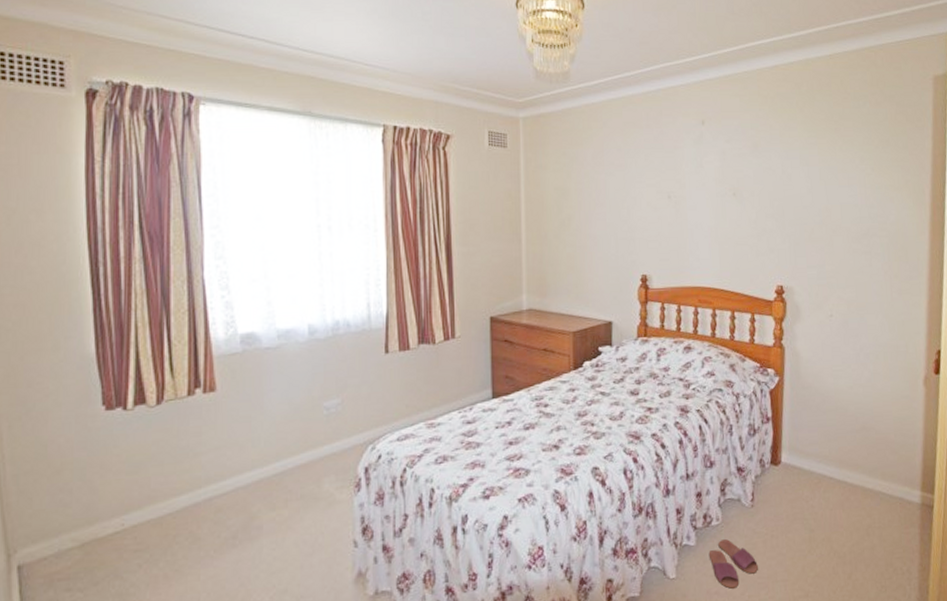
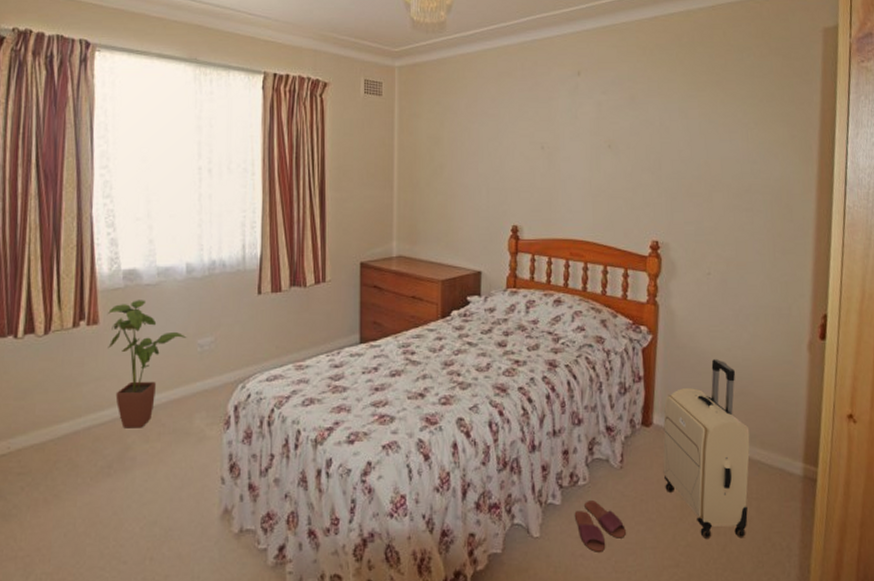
house plant: none [226,364,312,497] -> present [108,300,187,428]
suitcase: none [791,396,872,568] -> present [663,358,750,539]

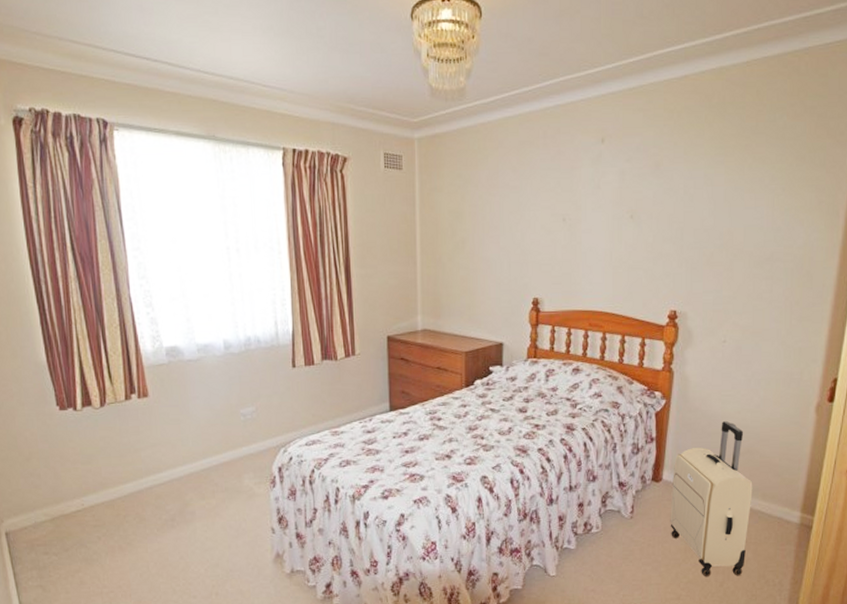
house plant: present [108,300,187,428] -> none [156,374,230,488]
slippers: present [574,501,626,552] -> none [587,545,633,588]

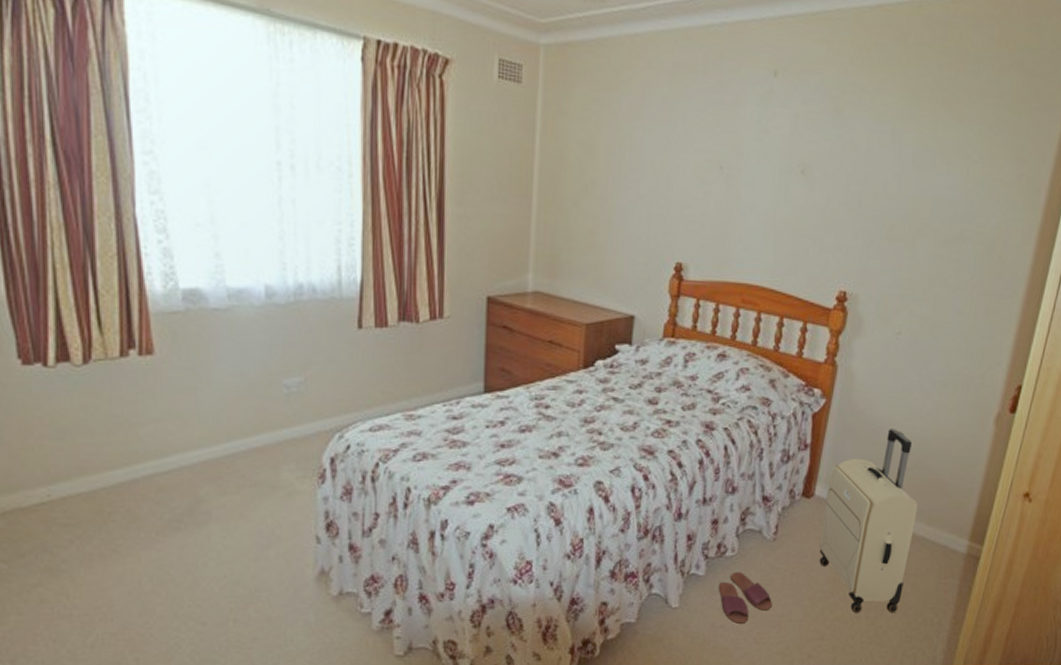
slippers: none [587,545,633,588] -> present [718,572,772,624]

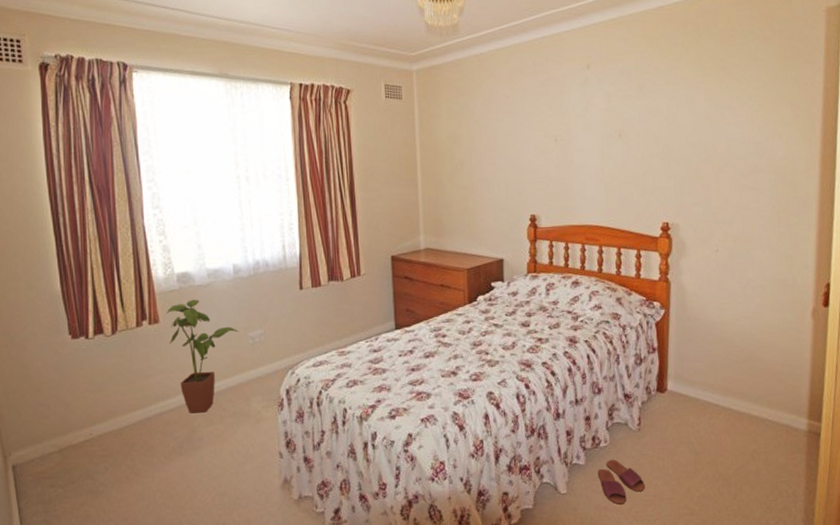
house plant: none [165,327,269,479] -> present [167,299,239,414]
suitcase: present [819,427,918,614] -> none [677,328,758,489]

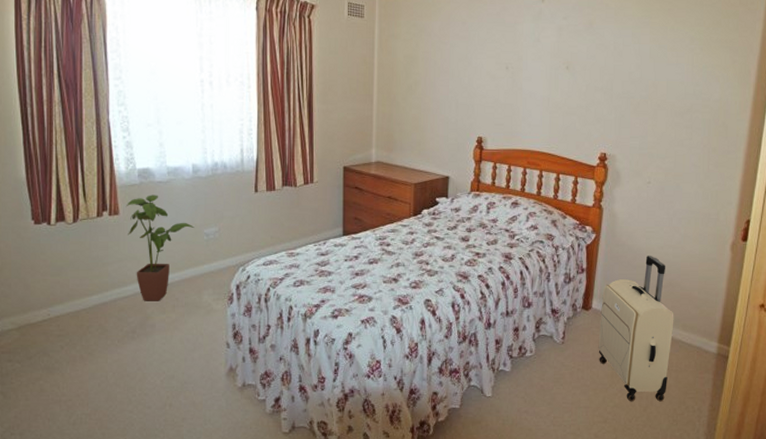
slippers: present [597,460,645,505] -> none [521,369,564,409]
suitcase: none [677,328,758,489] -> present [598,255,674,402]

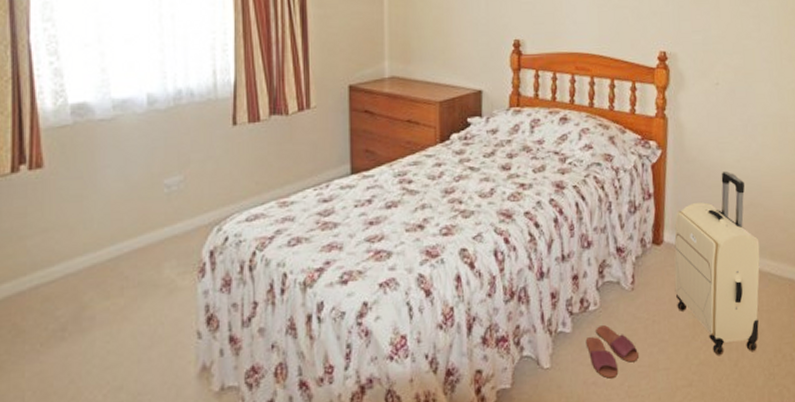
house plant: present [127,195,195,301] -> none [54,137,151,285]
slippers: none [521,369,564,409] -> present [585,325,638,379]

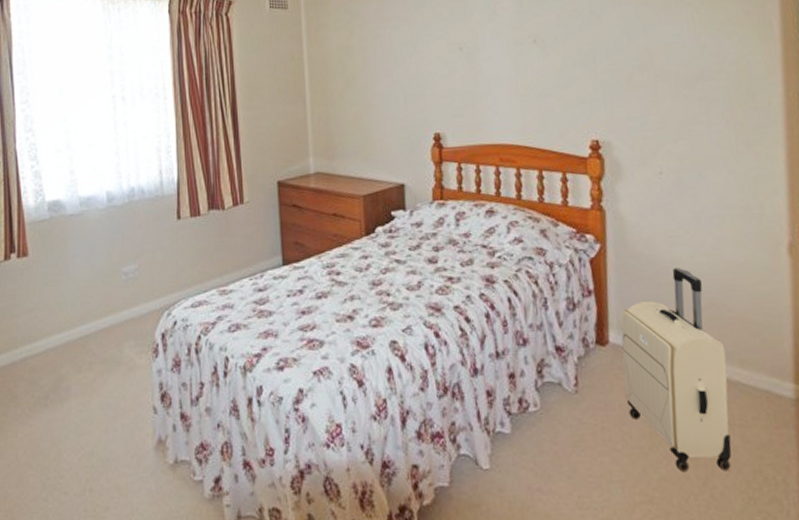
slippers: present [585,325,638,379] -> none [526,429,588,486]

